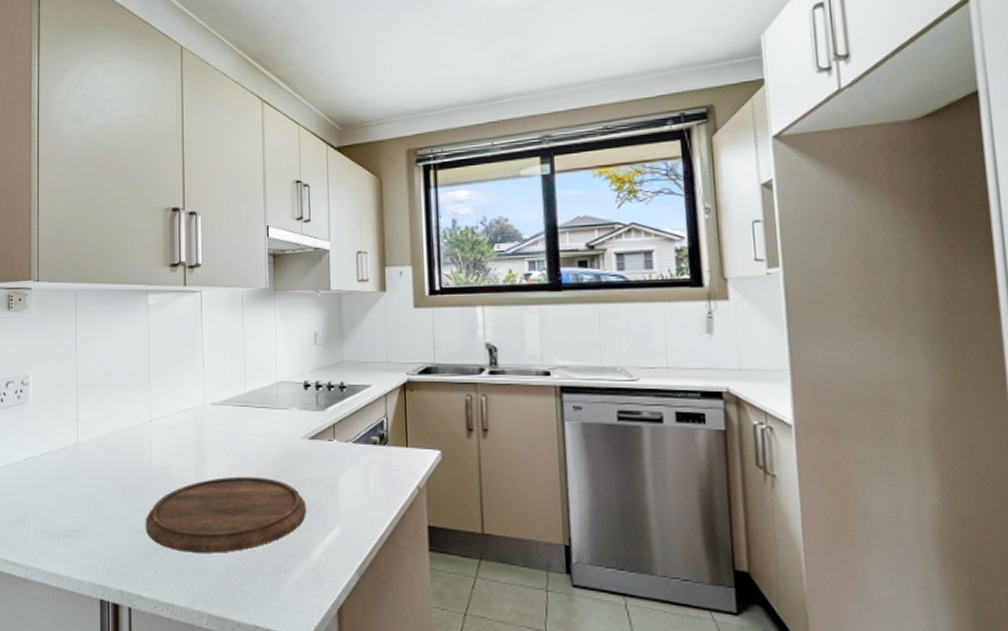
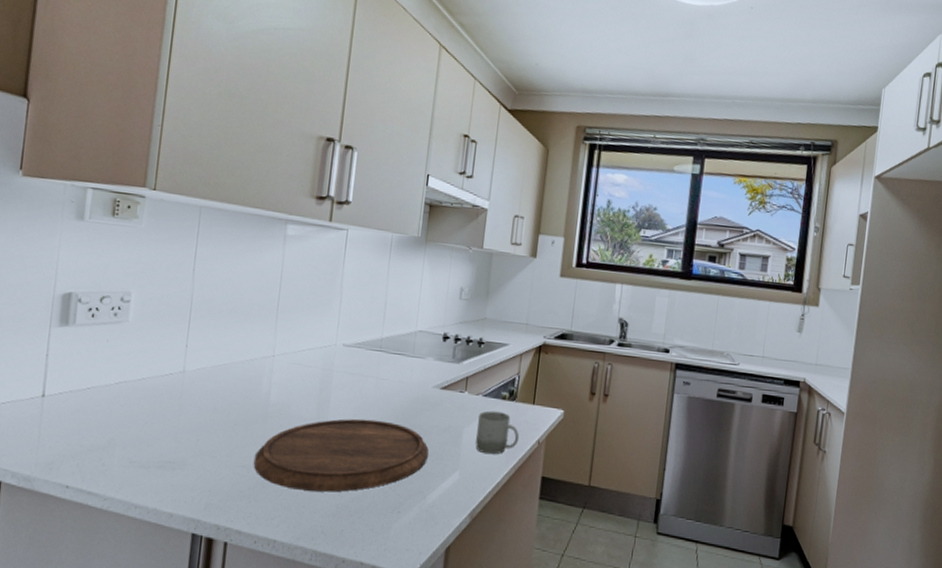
cup: none [352,458,398,505] -> present [475,410,520,455]

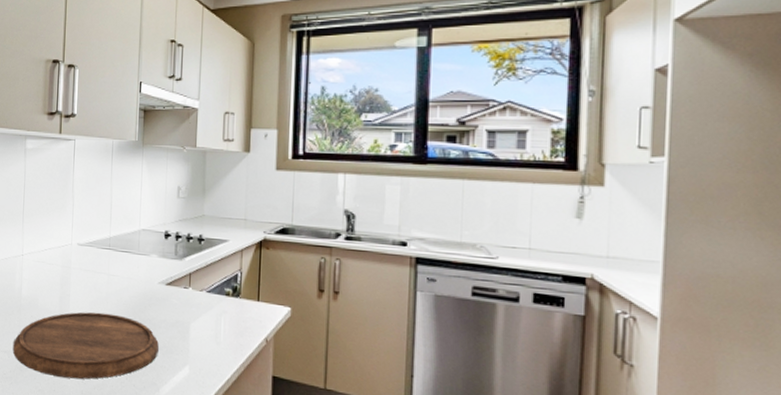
cup: present [475,410,520,455] -> none [203,306,246,351]

